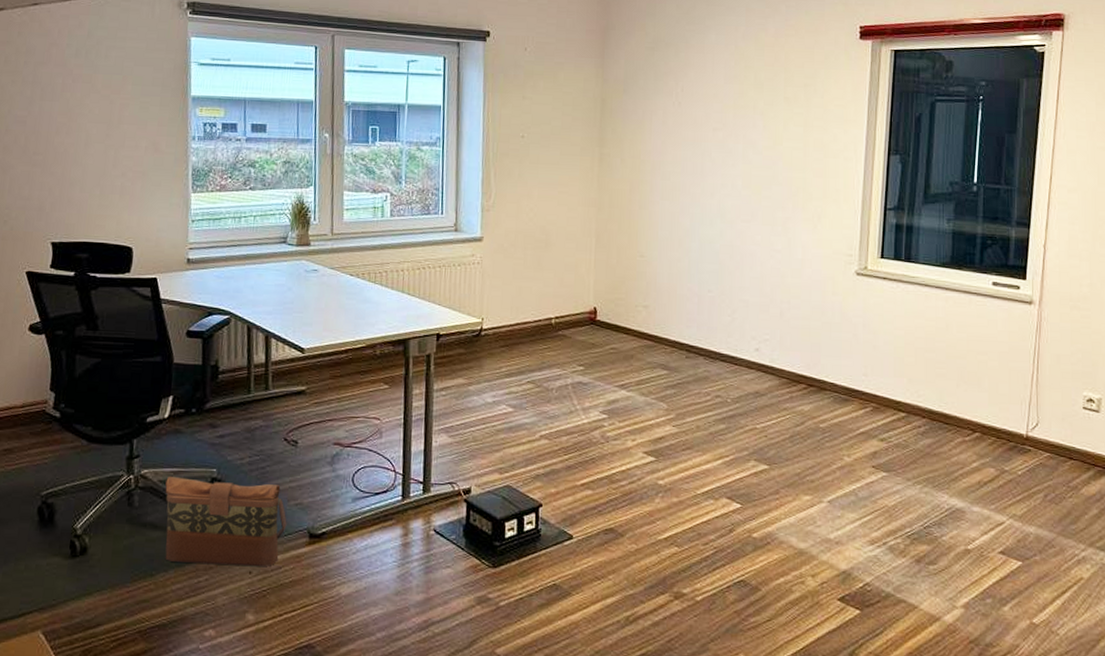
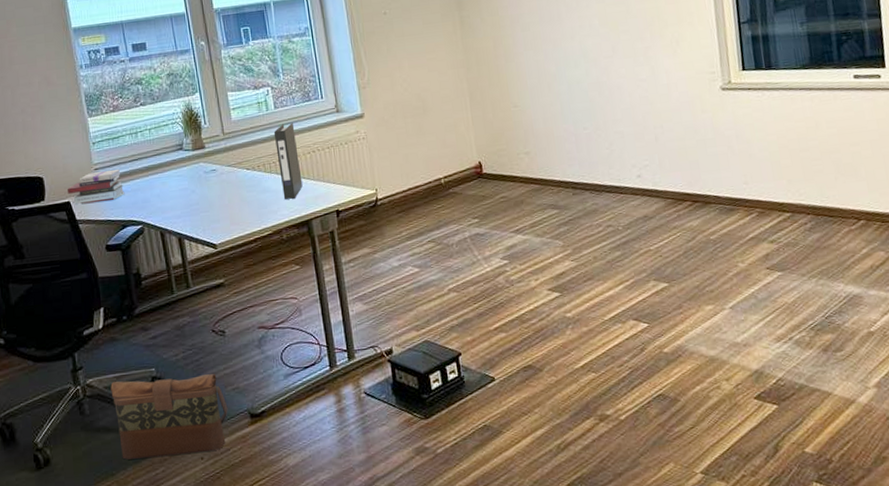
books: none [156,251,217,285] -> present [68,168,125,205]
binder: none [384,234,408,314] -> present [273,123,303,200]

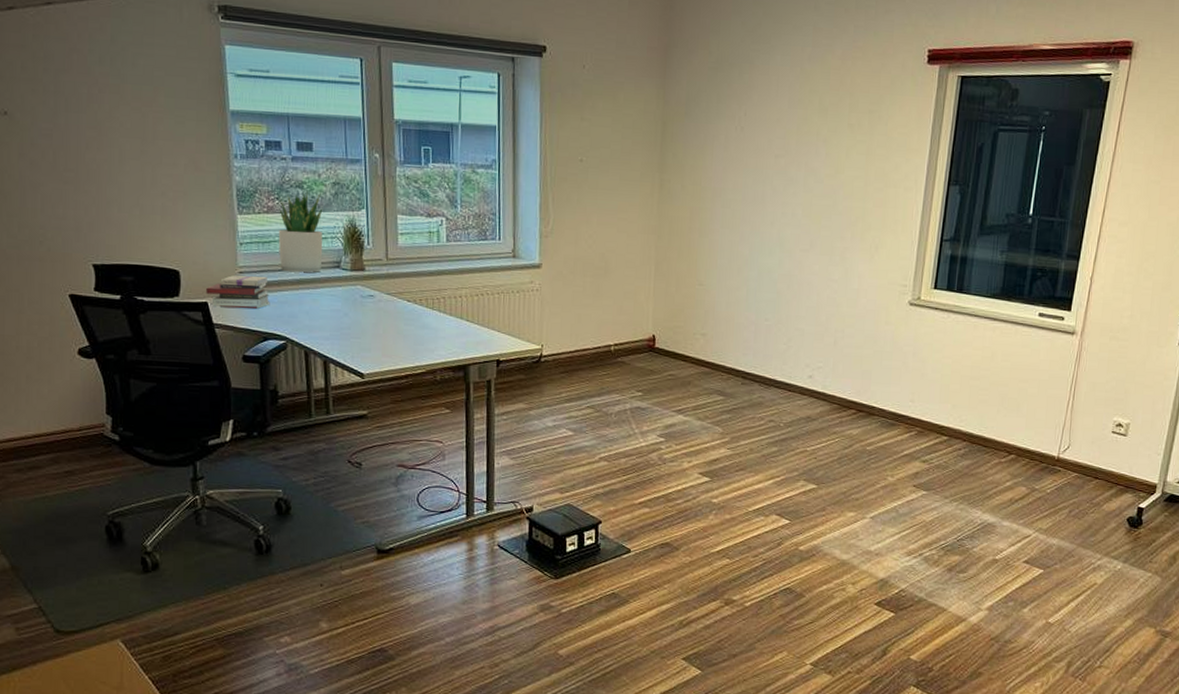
shoulder bag: present [110,374,228,460] -> none [232,496,355,580]
planter: none [122,85,167,162] -> present [278,190,323,273]
binder: present [273,123,303,200] -> none [442,259,466,340]

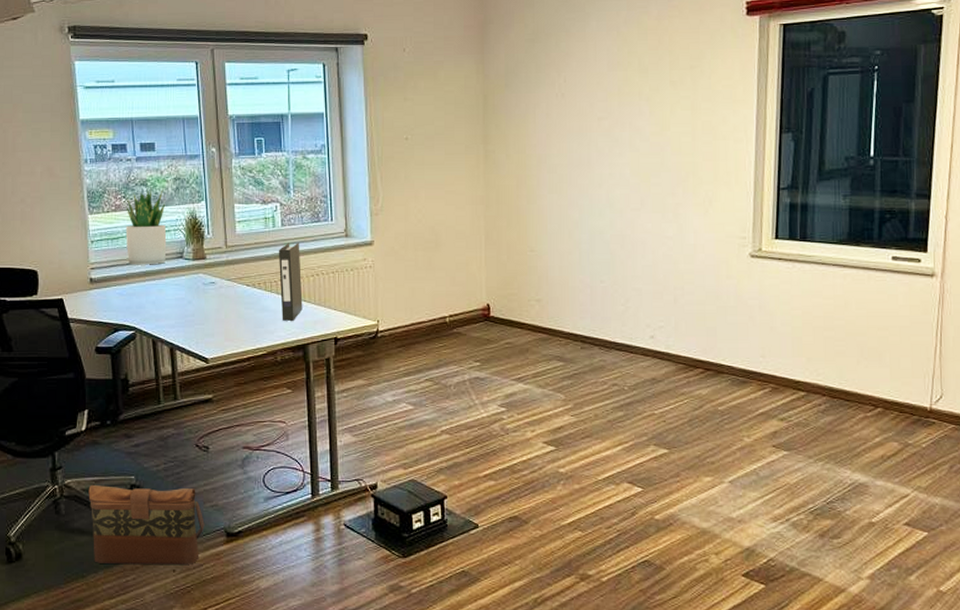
books: present [206,275,270,310] -> none [62,270,120,303]
shoulder bag: none [232,496,355,580] -> present [88,484,205,566]
binder: none [442,259,466,340] -> present [278,243,303,321]

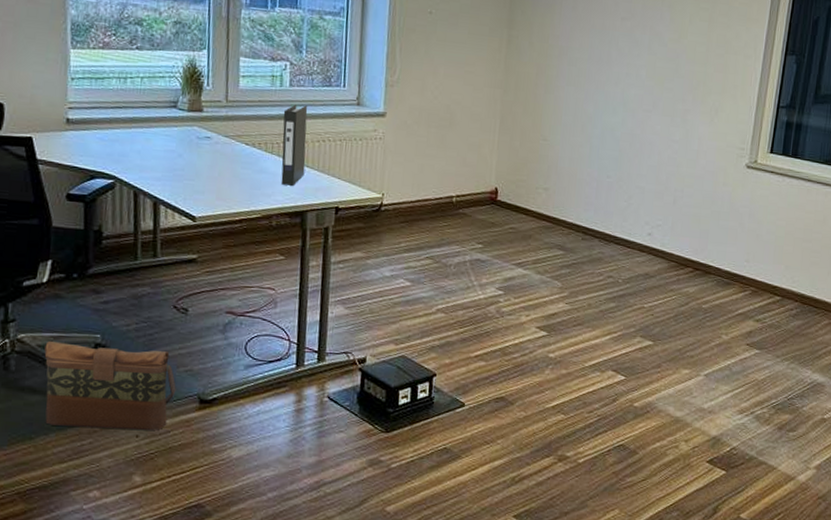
planter: present [125,187,167,265] -> none [112,27,161,112]

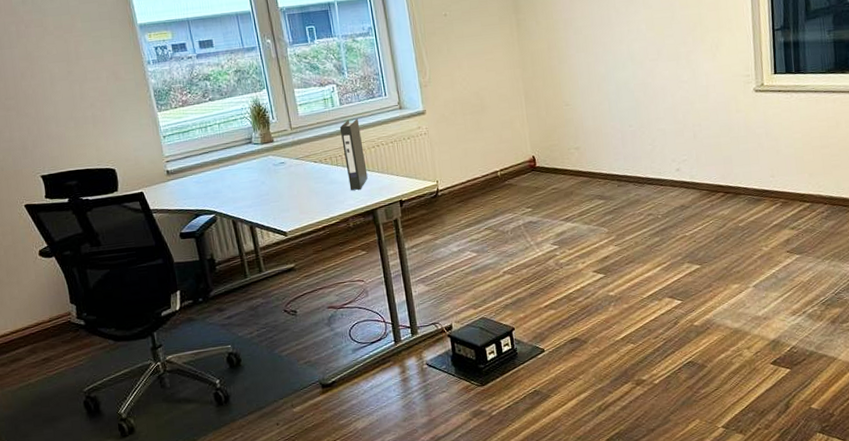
shoulder bag: present [44,340,176,431] -> none [189,349,301,427]

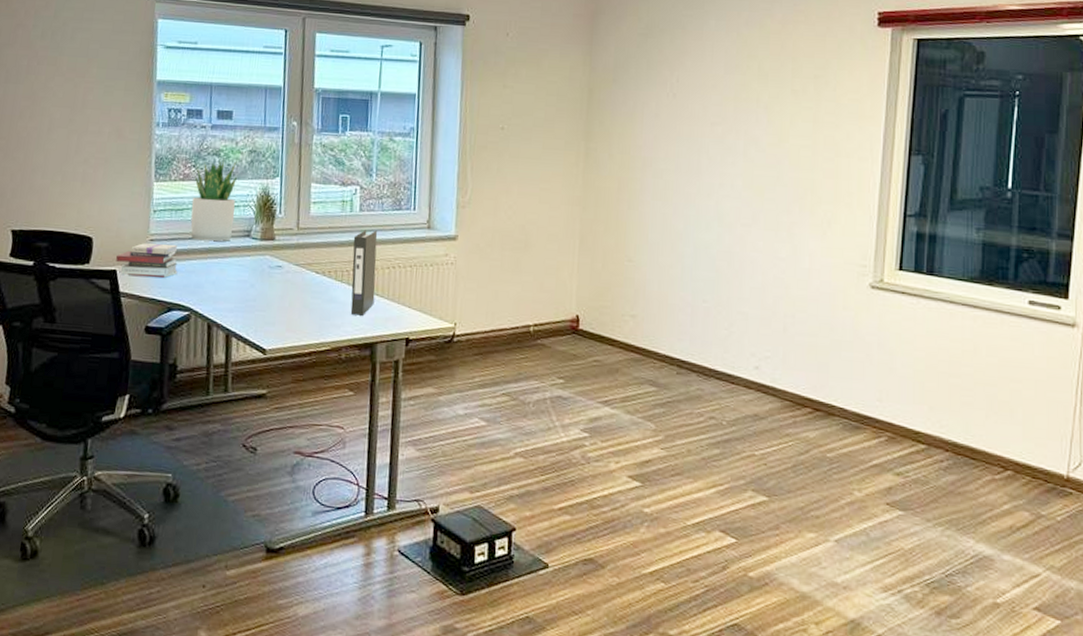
books: none [140,161,197,195] -> present [116,243,178,279]
planter: none [191,81,236,155] -> present [190,158,237,242]

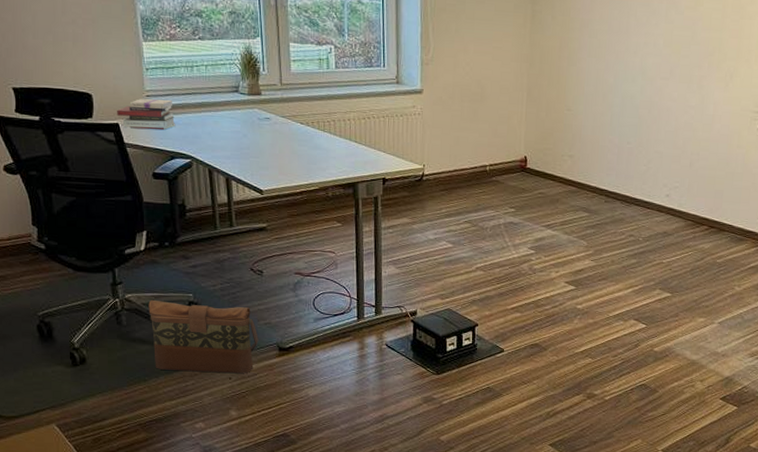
shoulder bag: none [116,479,244,581] -> present [148,299,259,374]
planter: present [190,158,237,242] -> none [180,19,222,97]
binder: present [350,230,378,316] -> none [331,85,354,160]

